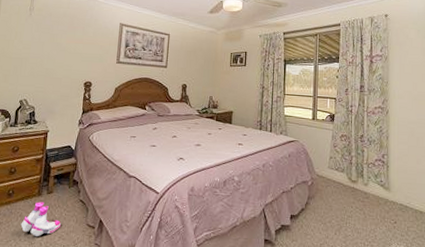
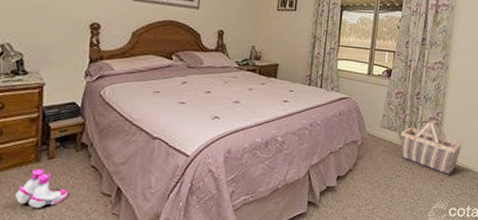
basket: none [348,161,412,219] -> present [400,119,463,177]

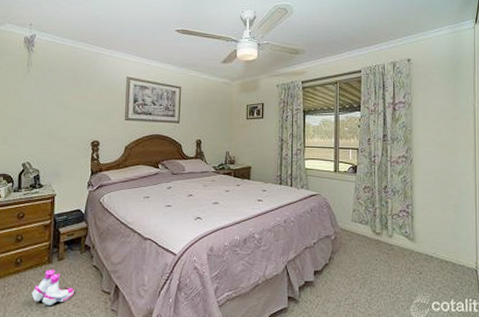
basket: present [400,119,463,177] -> none [373,211,437,270]

